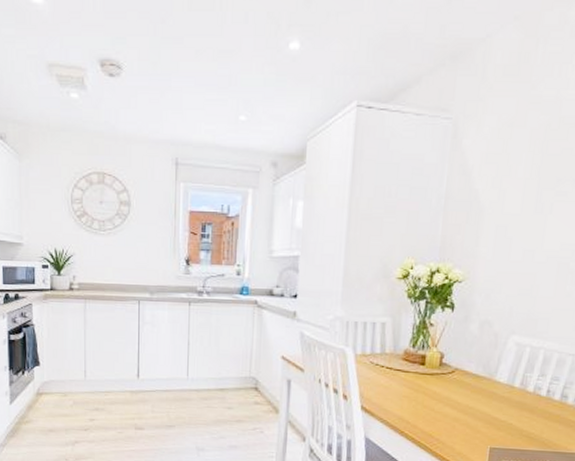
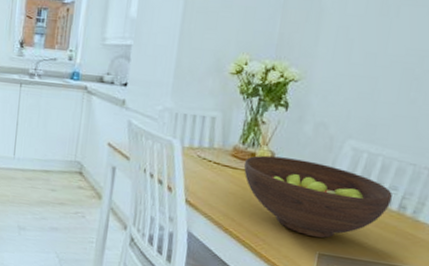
fruit bowl: none [415,356,555,433] -> present [243,155,392,238]

